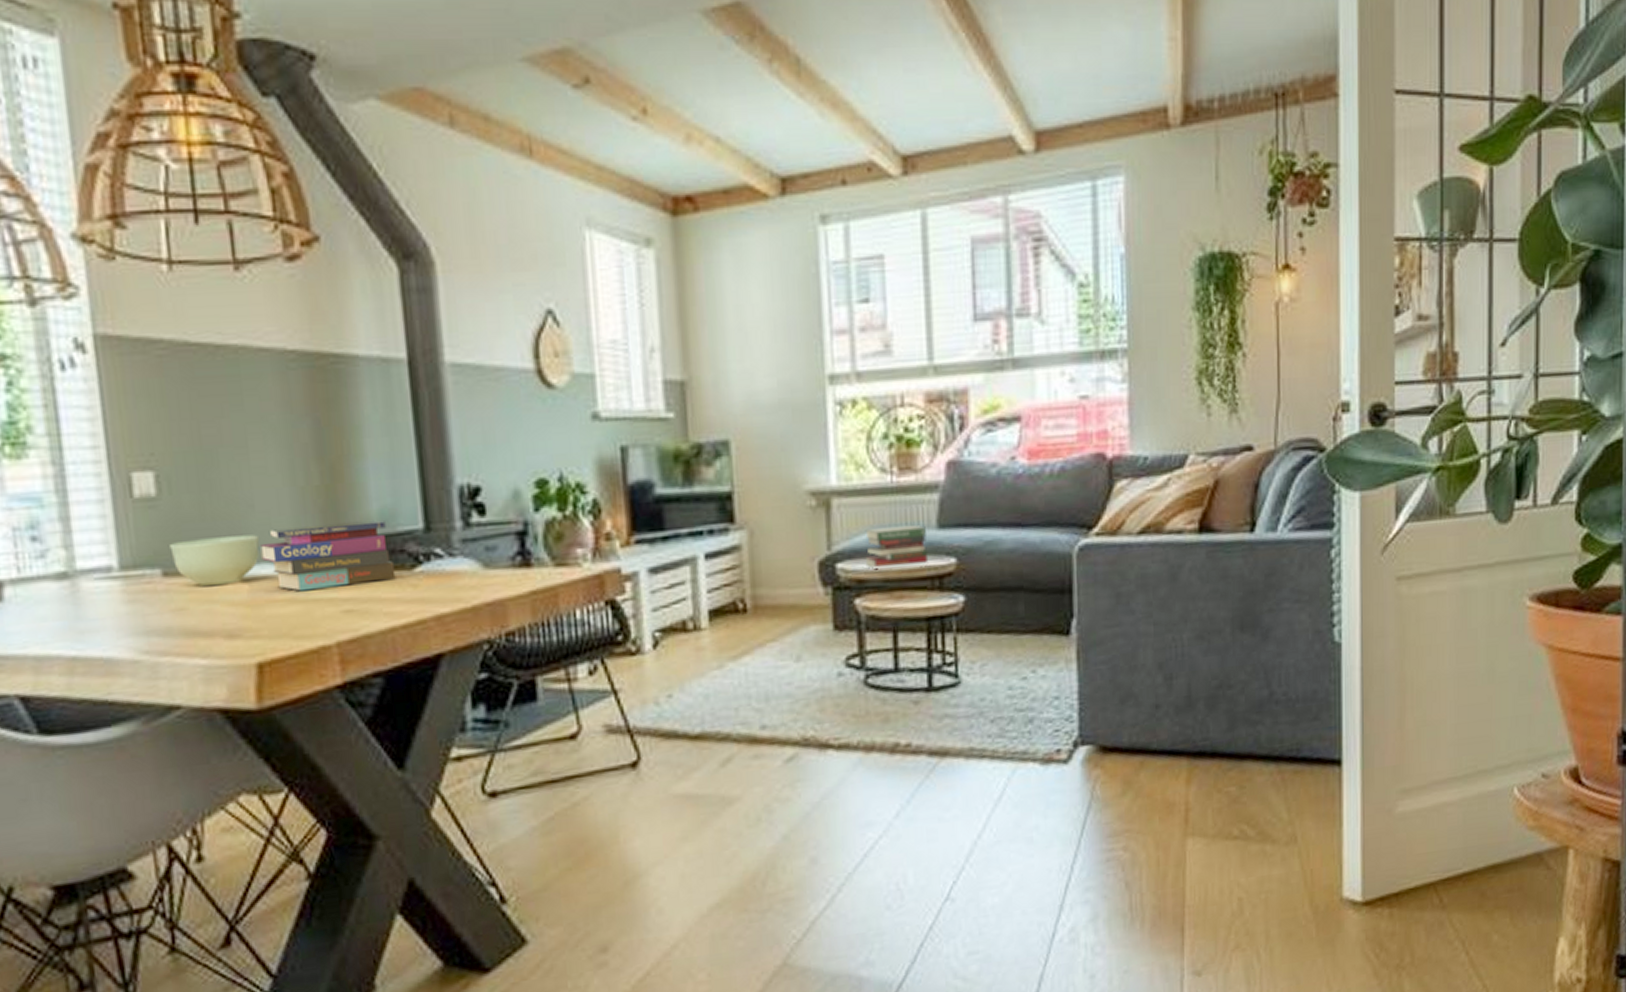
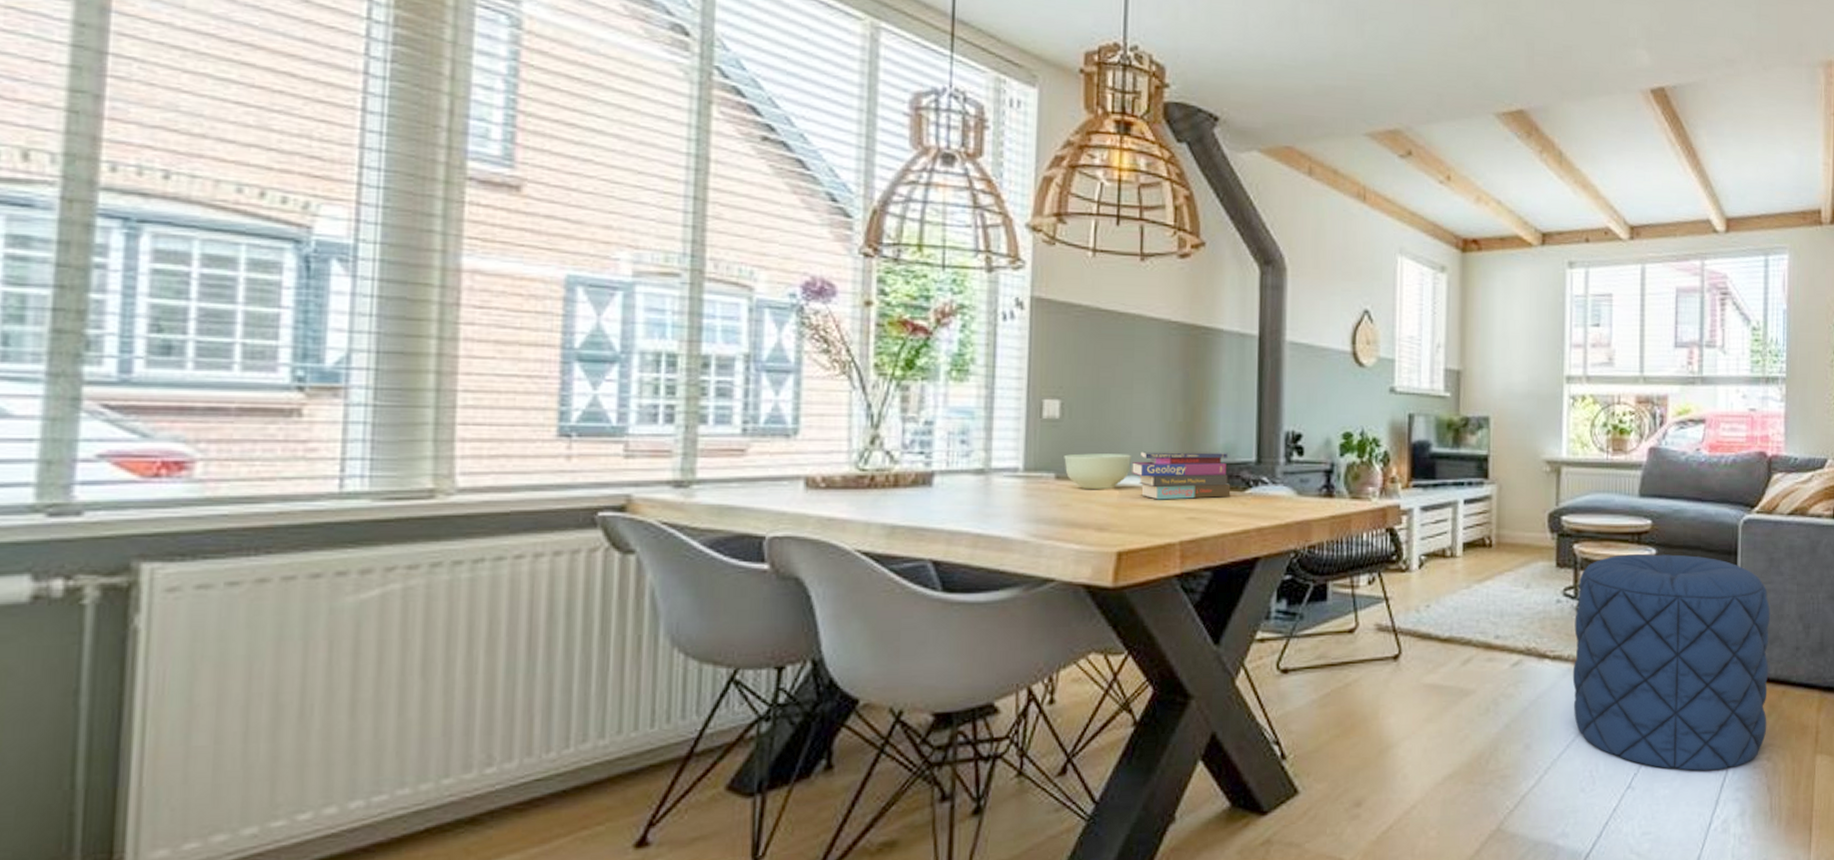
pouf: none [863,599,1122,872] -> present [1572,553,1771,771]
books: present [865,524,929,570] -> none [1583,492,1631,524]

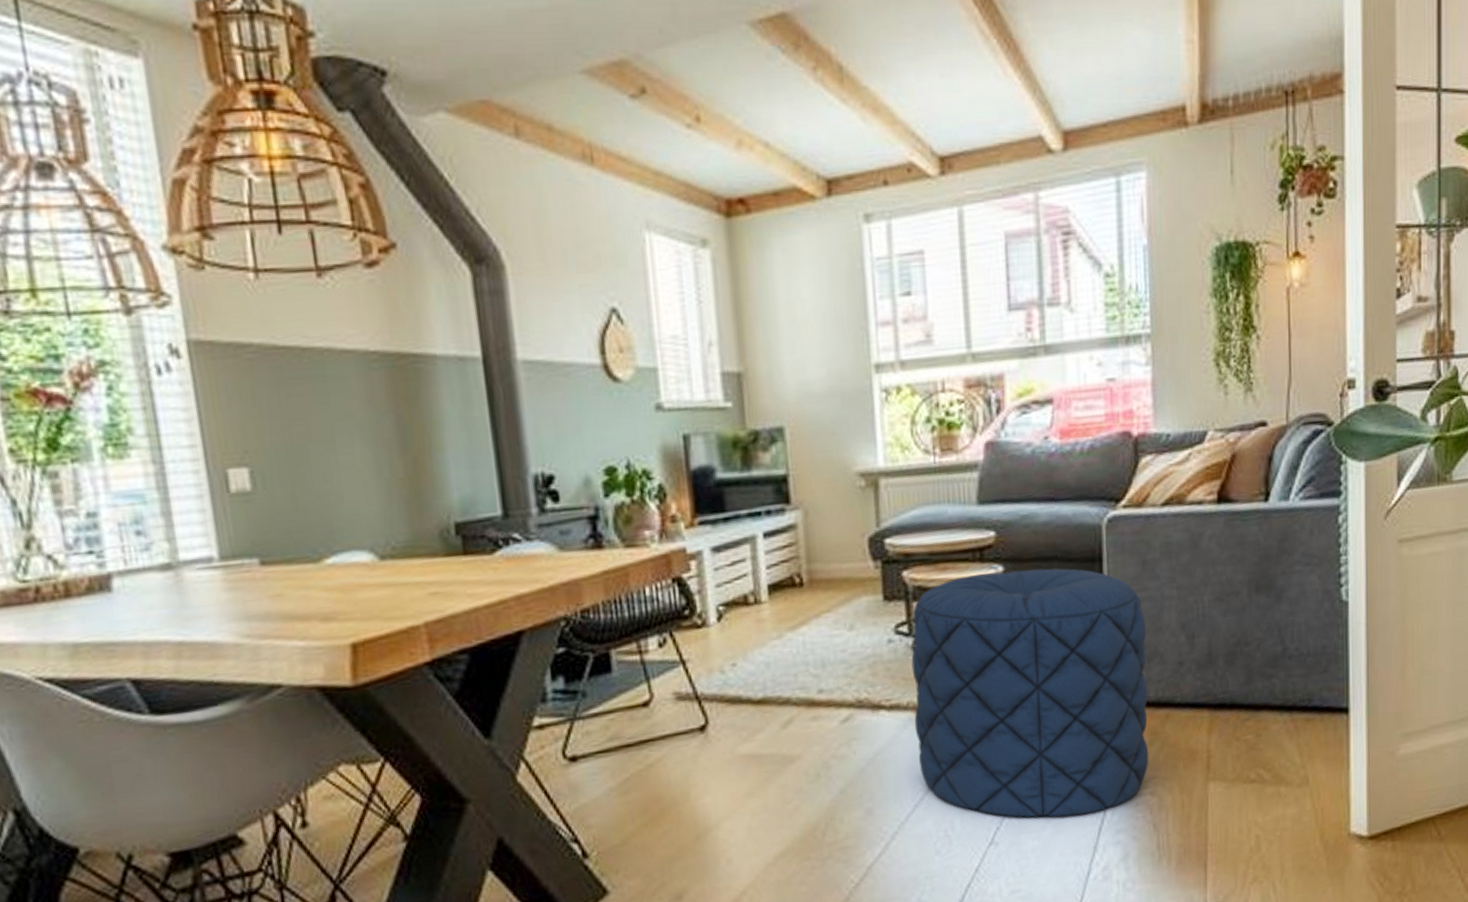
bowl: present [1064,453,1132,490] -> none [266,524,350,574]
books: present [1132,451,1231,500] -> none [351,508,478,577]

